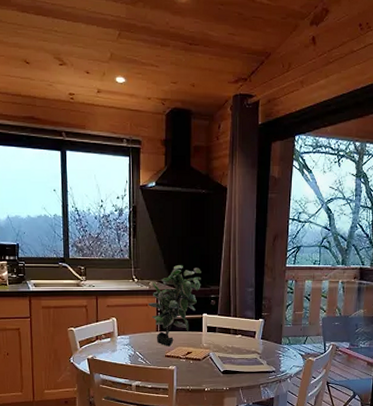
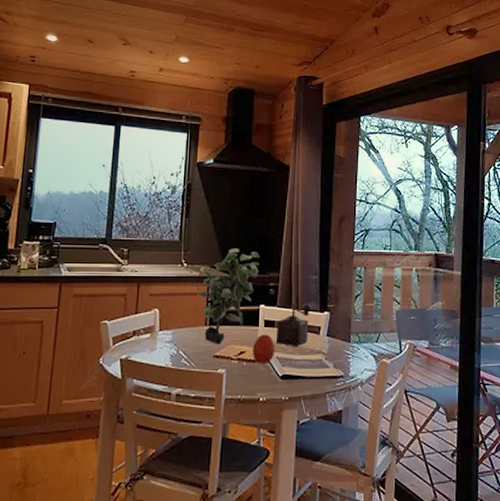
apple: none [197,338,217,362] -> present [252,334,275,364]
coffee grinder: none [217,312,248,348] -> present [275,304,312,347]

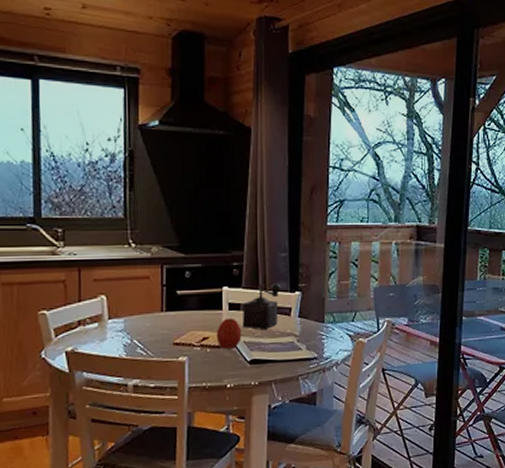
potted plant: present [197,248,260,345] -> none [149,225,220,331]

